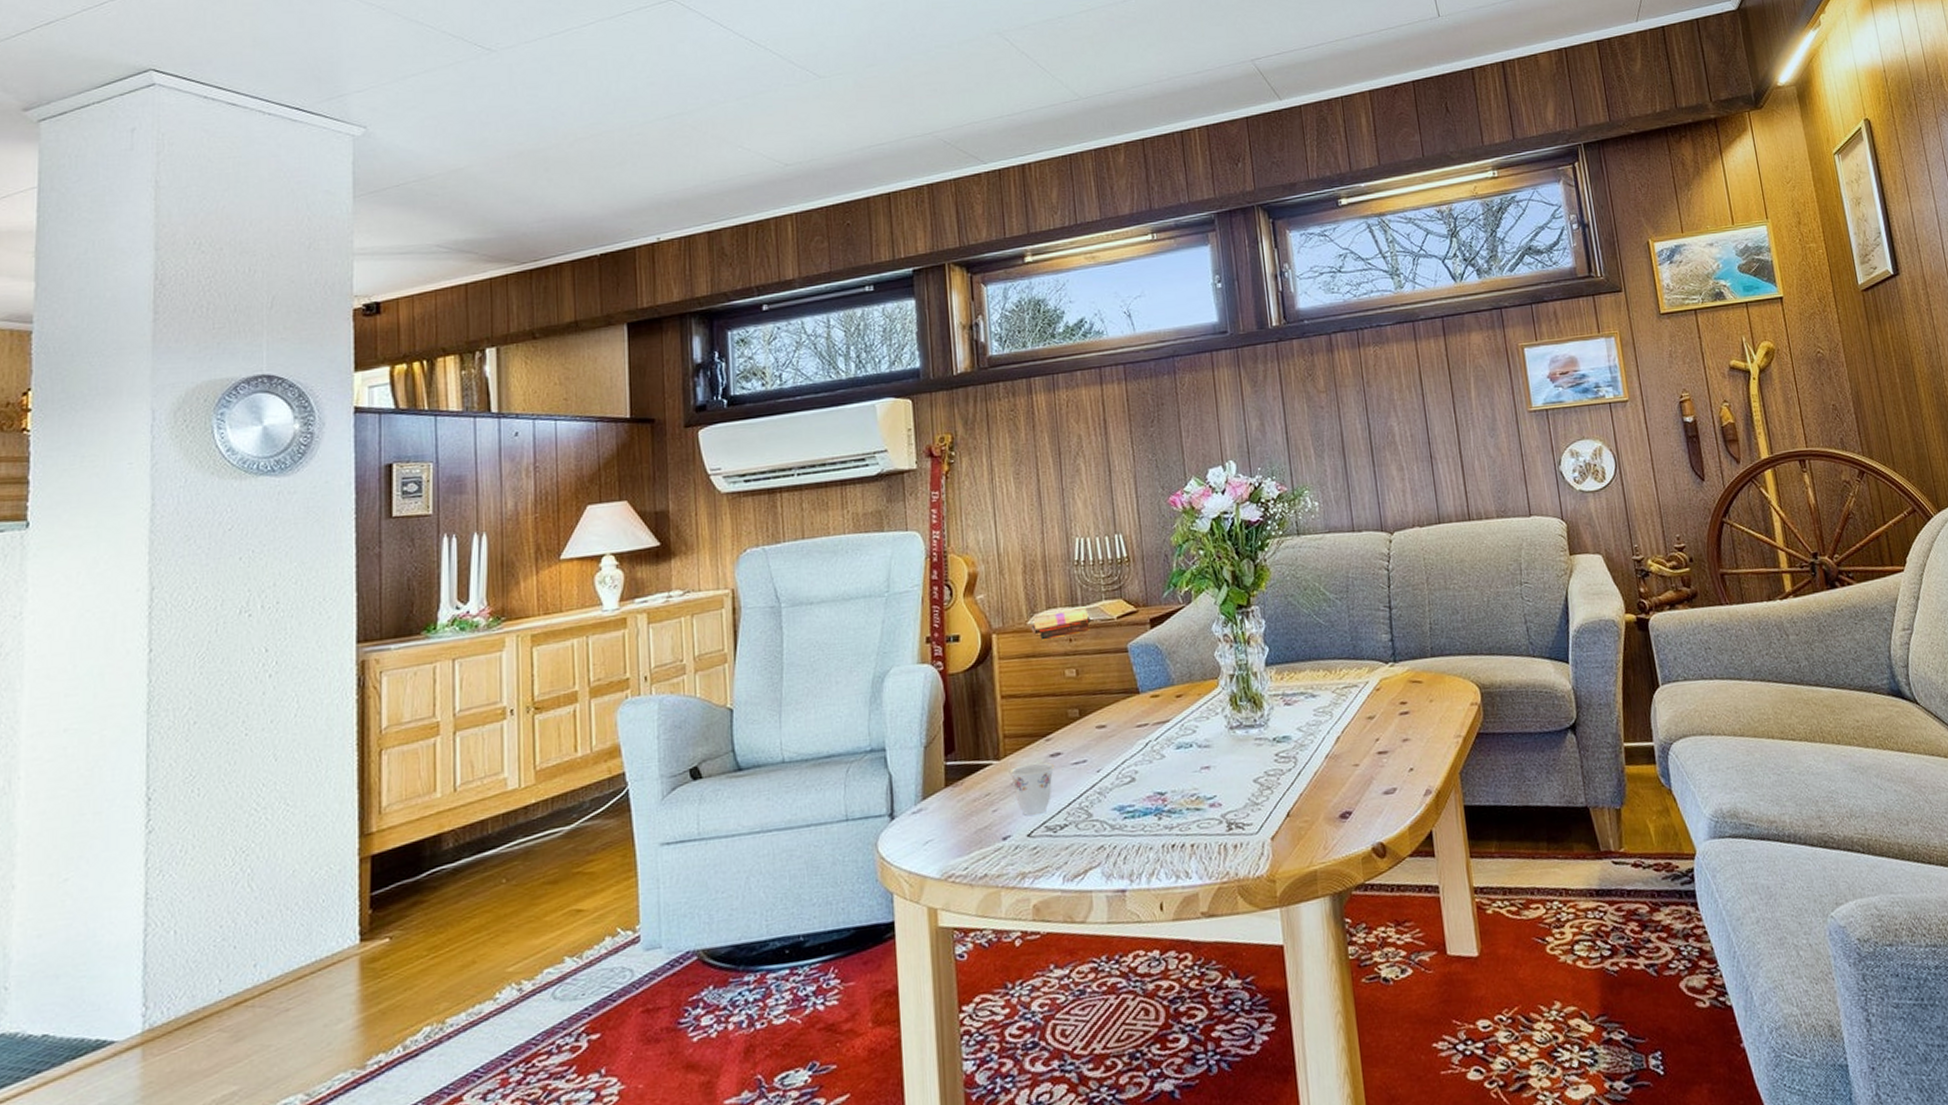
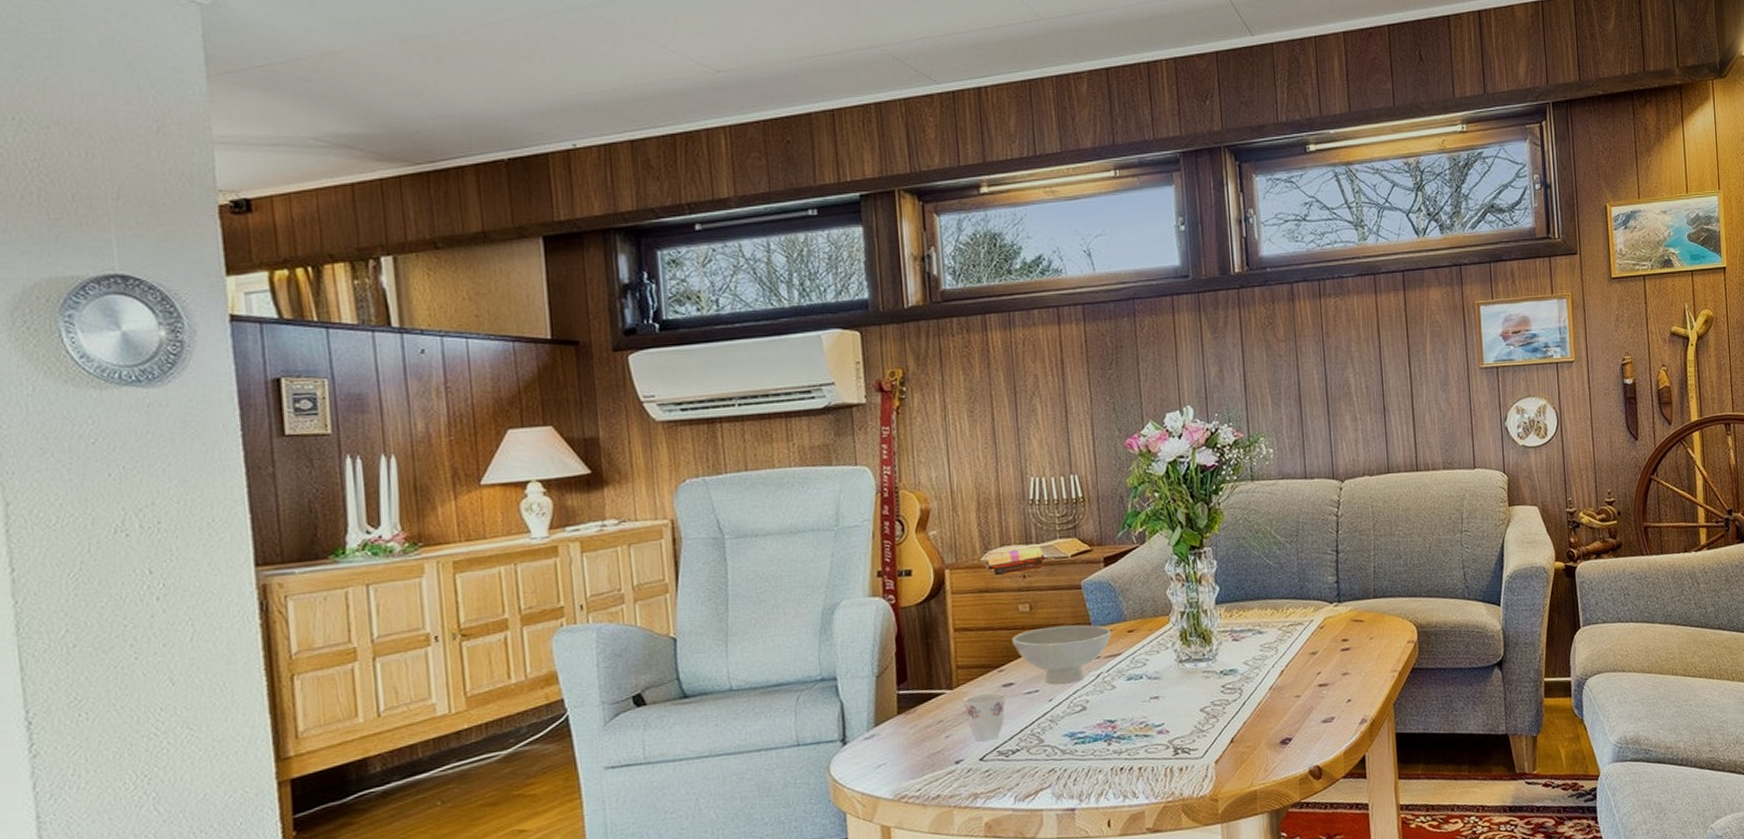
bowl: none [1058,689,1160,755] -> present [1011,624,1112,685]

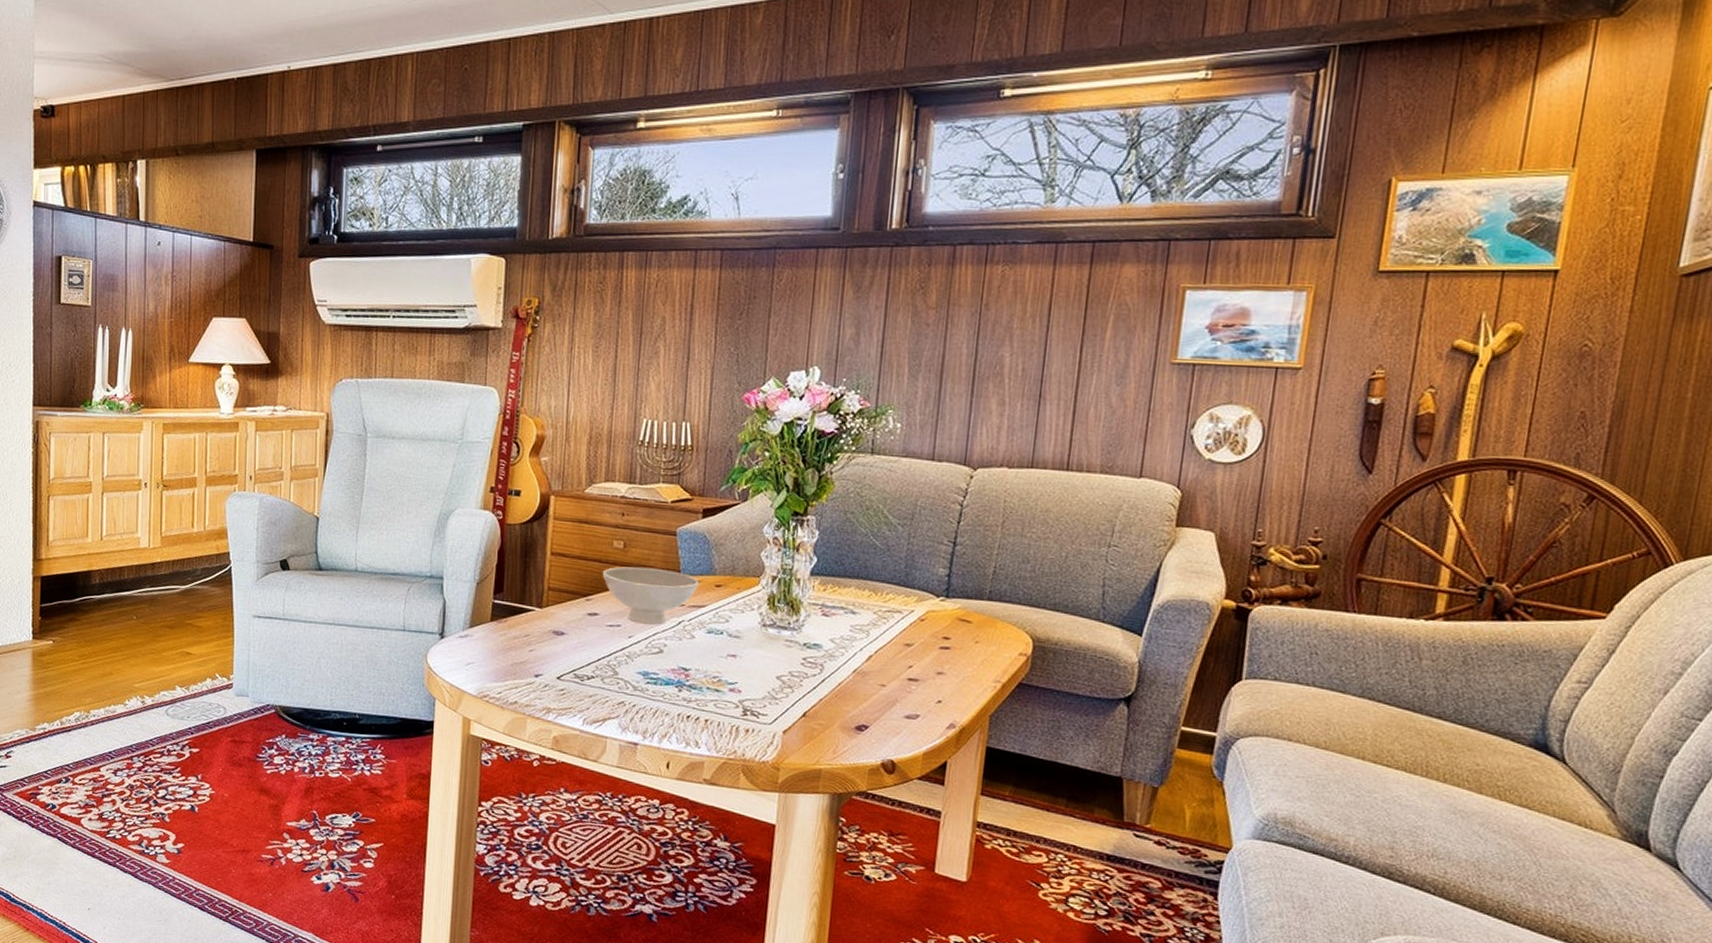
teacup: present [962,691,1008,742] -> none [548,616,591,663]
books: present [984,546,1045,575] -> none [587,486,646,509]

